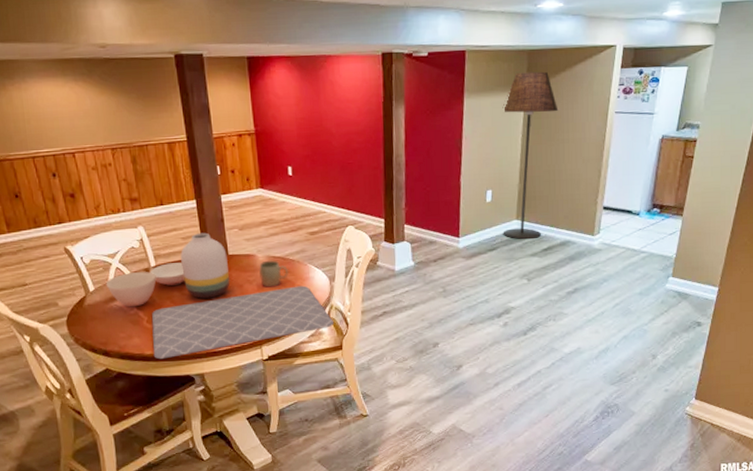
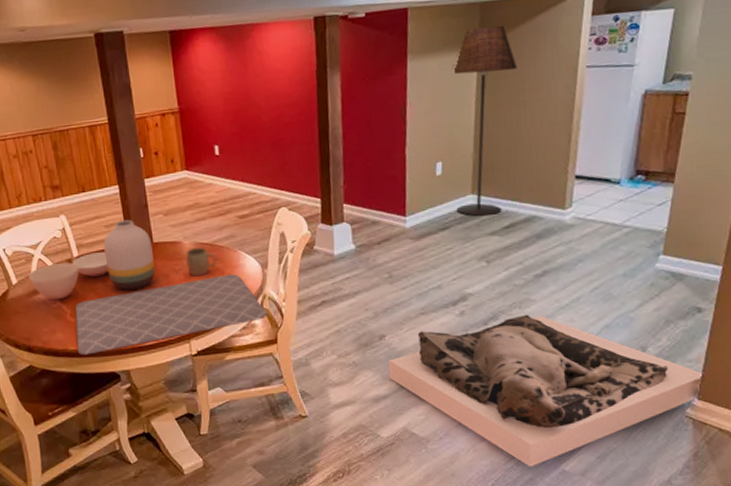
dog bed: none [441,326,700,458] -> present [388,314,703,467]

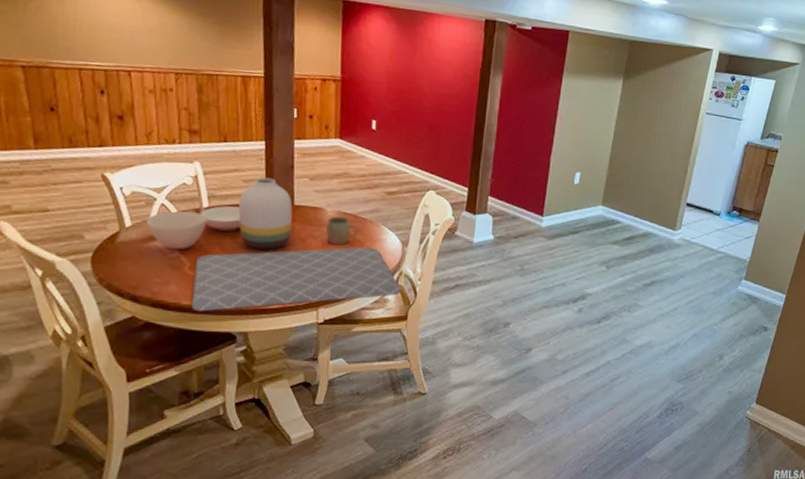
dog bed: present [388,314,703,467] -> none [508,317,763,454]
floor lamp: present [452,25,518,216] -> none [587,60,653,226]

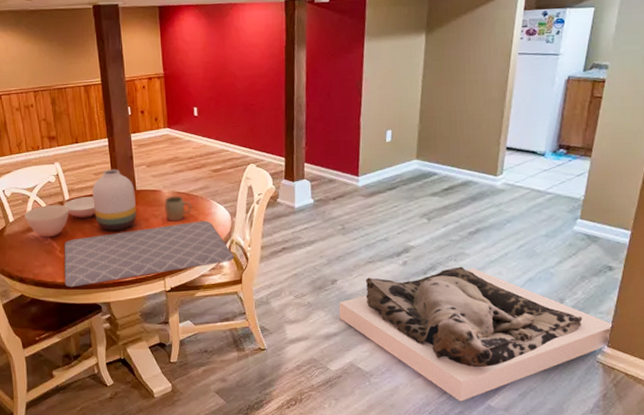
dog bed: none [508,317,763,454] -> present [339,266,613,402]

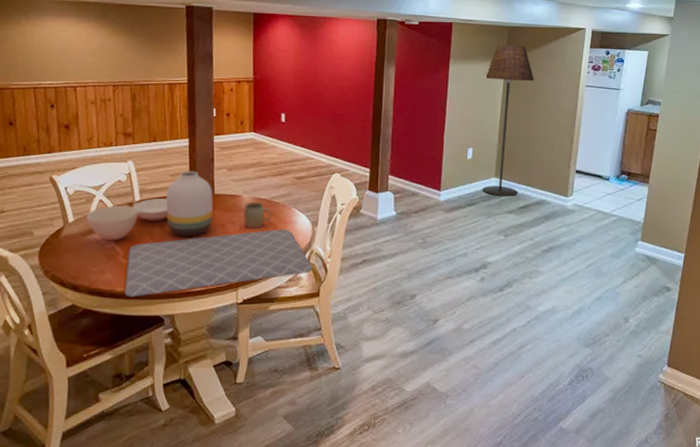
dog bed: present [339,266,613,402] -> none [417,284,672,424]
floor lamp: none [402,14,460,179] -> present [482,45,535,196]

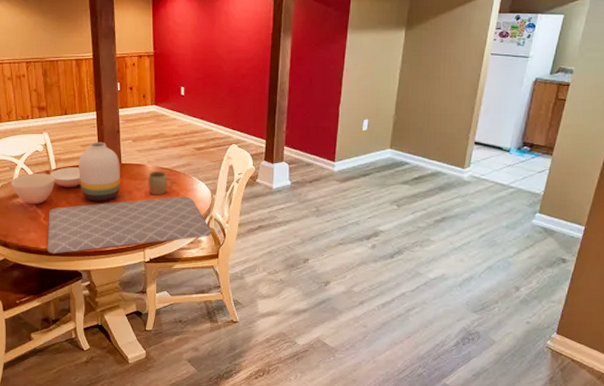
floor lamp: present [482,45,535,196] -> none [376,12,436,167]

